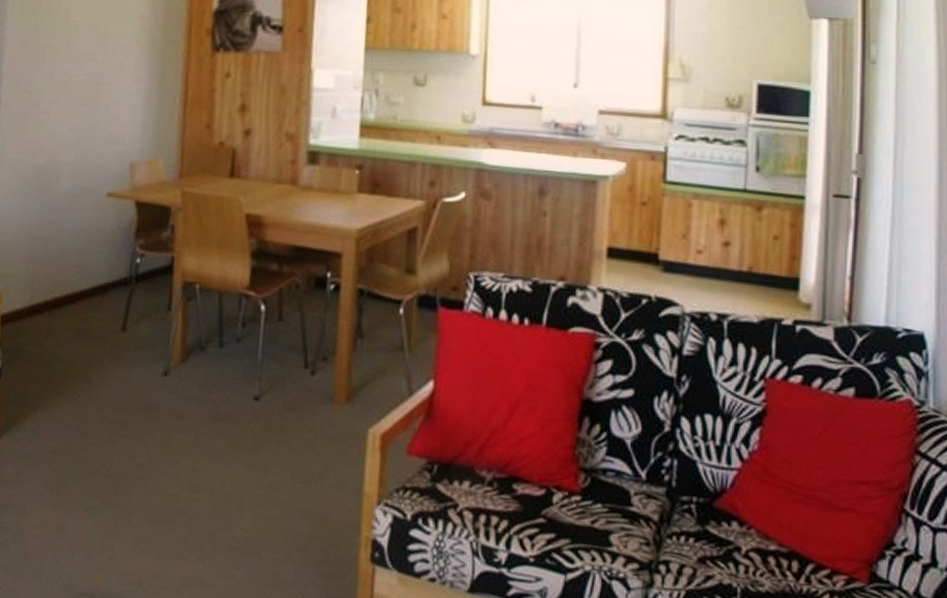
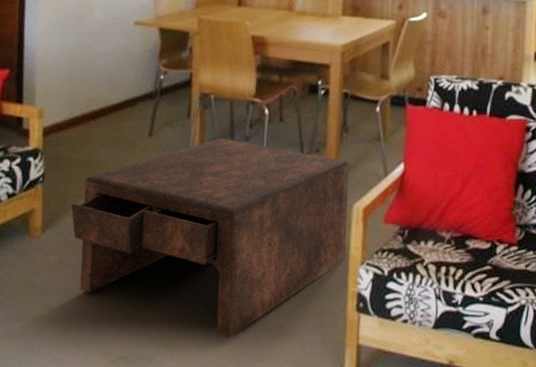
coffee table: none [31,337,364,582] -> present [71,138,349,338]

